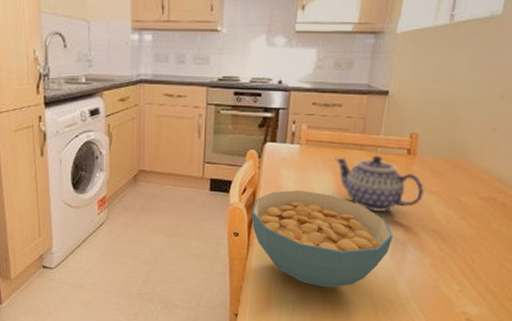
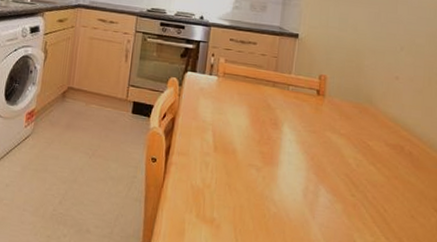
cereal bowl: present [251,190,393,288] -> none [169,120,305,227]
teapot: present [335,155,425,211] -> none [249,92,334,150]

